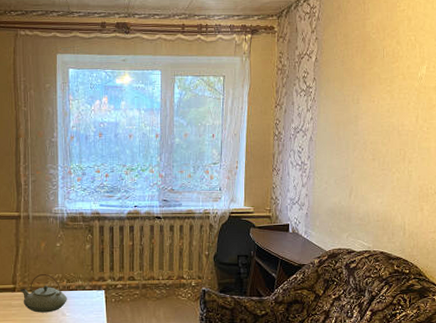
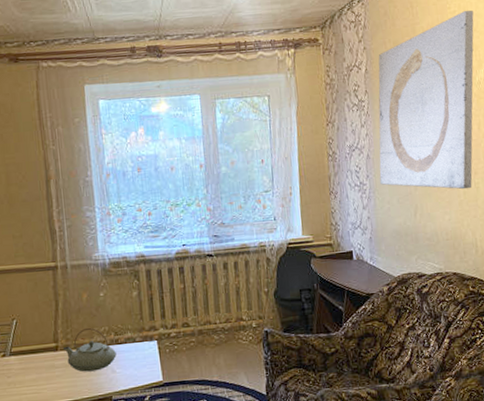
wall art: none [320,9,422,176] -> present [378,10,474,190]

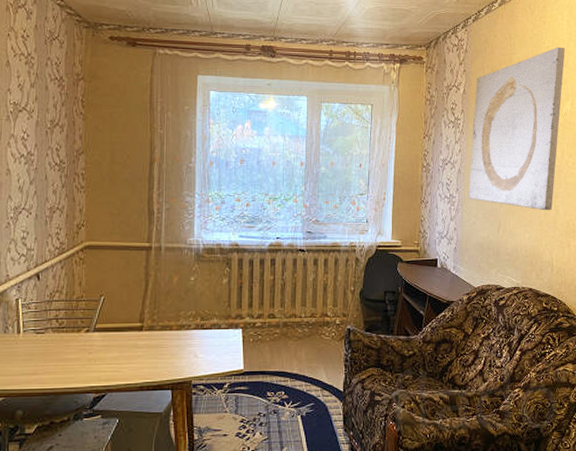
teapot: present [64,328,117,372] -> none [148,311,200,354]

